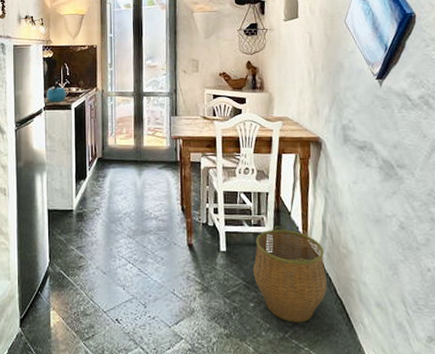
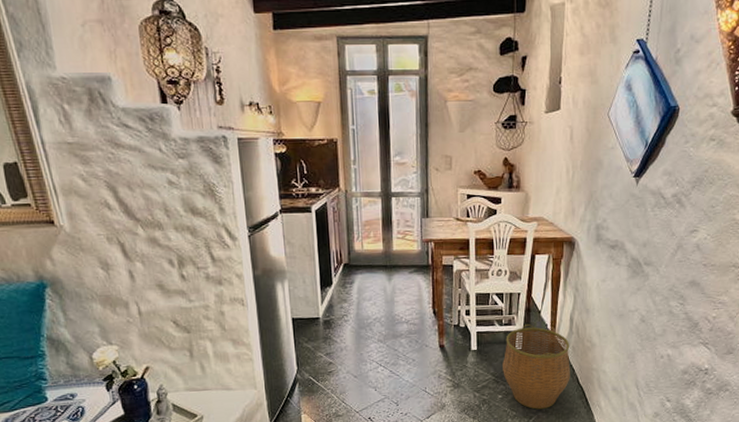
kettle: present [46,76,67,103] -> none [281,174,306,206]

